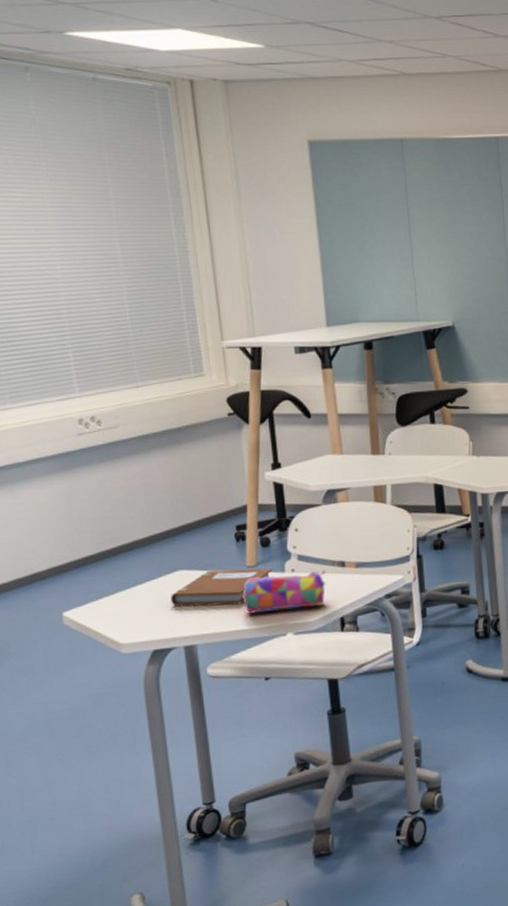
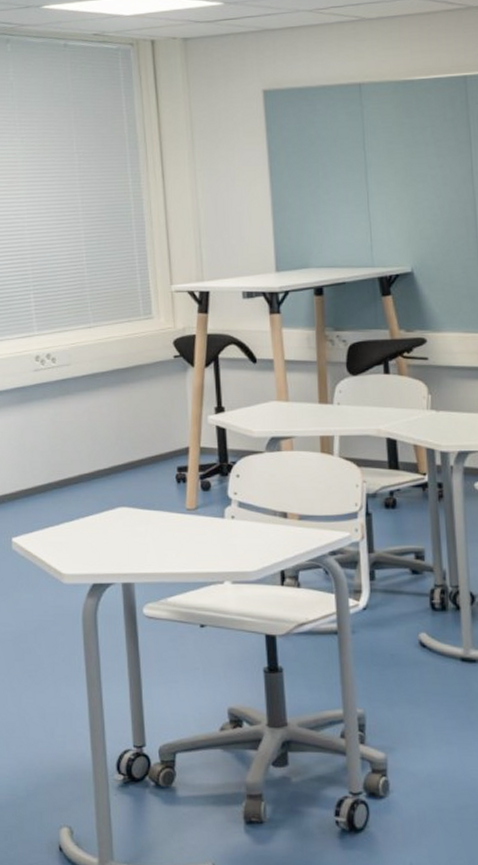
notebook: present [171,568,272,607] -> none [111,509,212,547]
pencil case: present [242,570,326,613] -> none [181,519,267,557]

